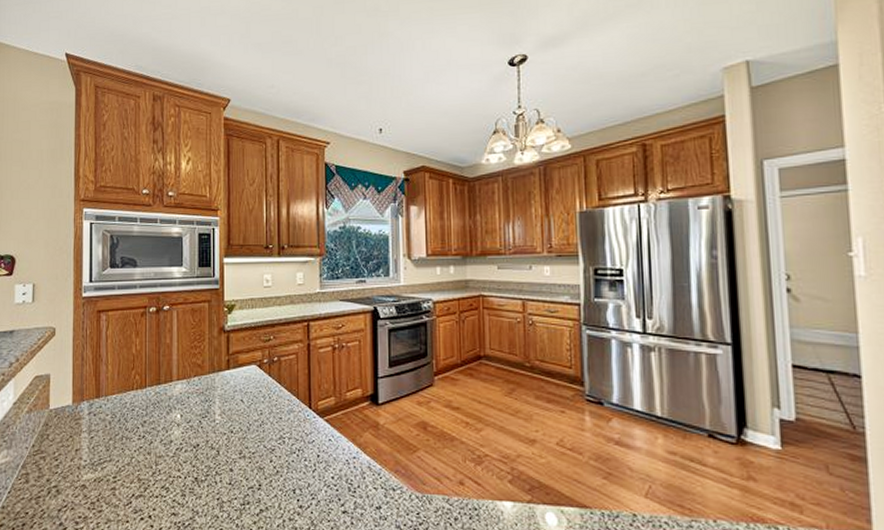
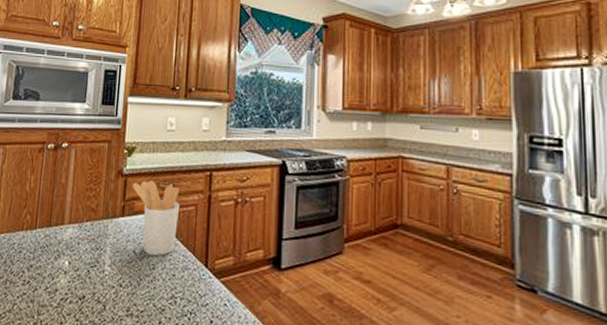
utensil holder: none [235,333,282,403] -> present [133,179,180,256]

